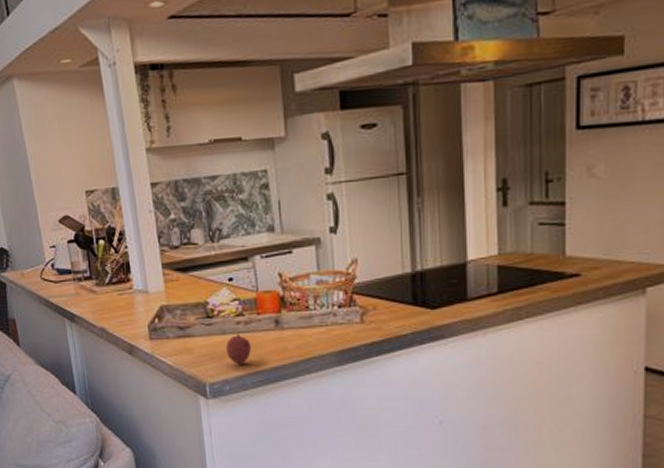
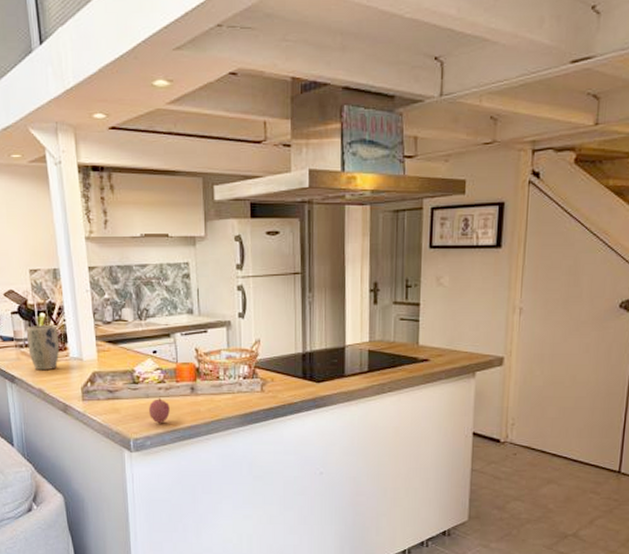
plant pot: none [84,254,122,307] -> present [26,325,60,371]

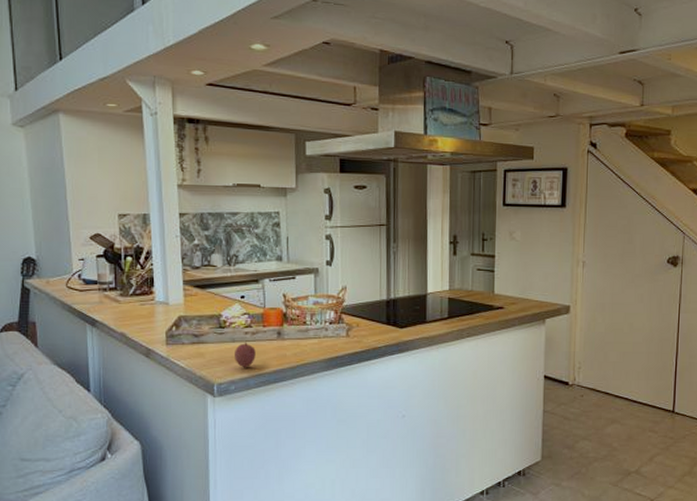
plant pot: present [26,325,60,371] -> none [111,269,146,315]

